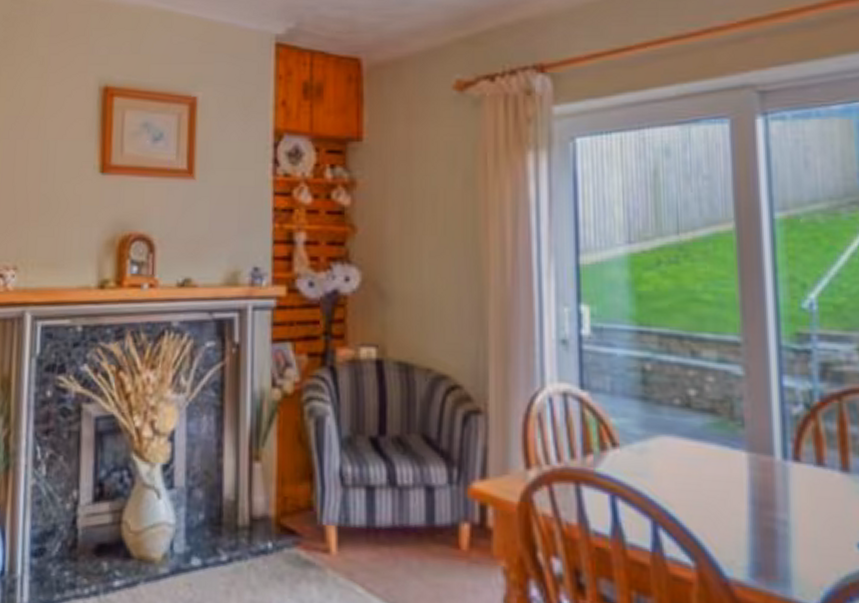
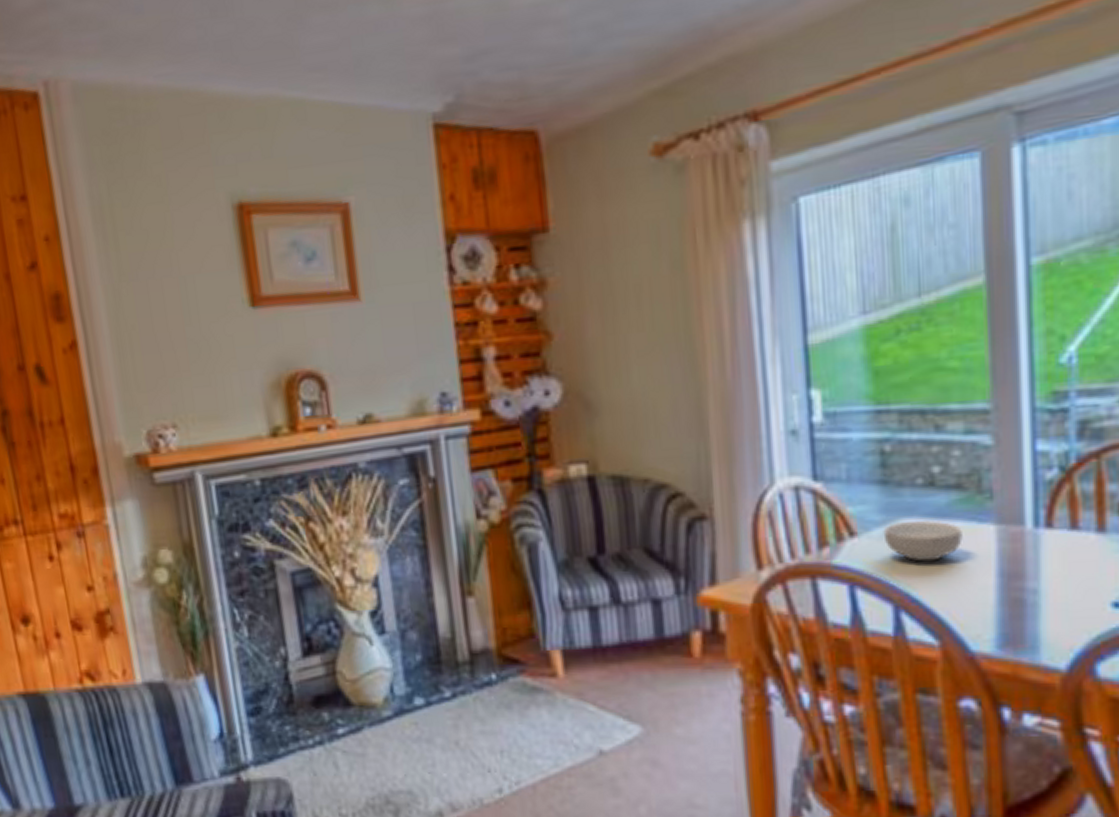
cereal bowl: none [643,439,717,481] -> present [883,519,963,562]

